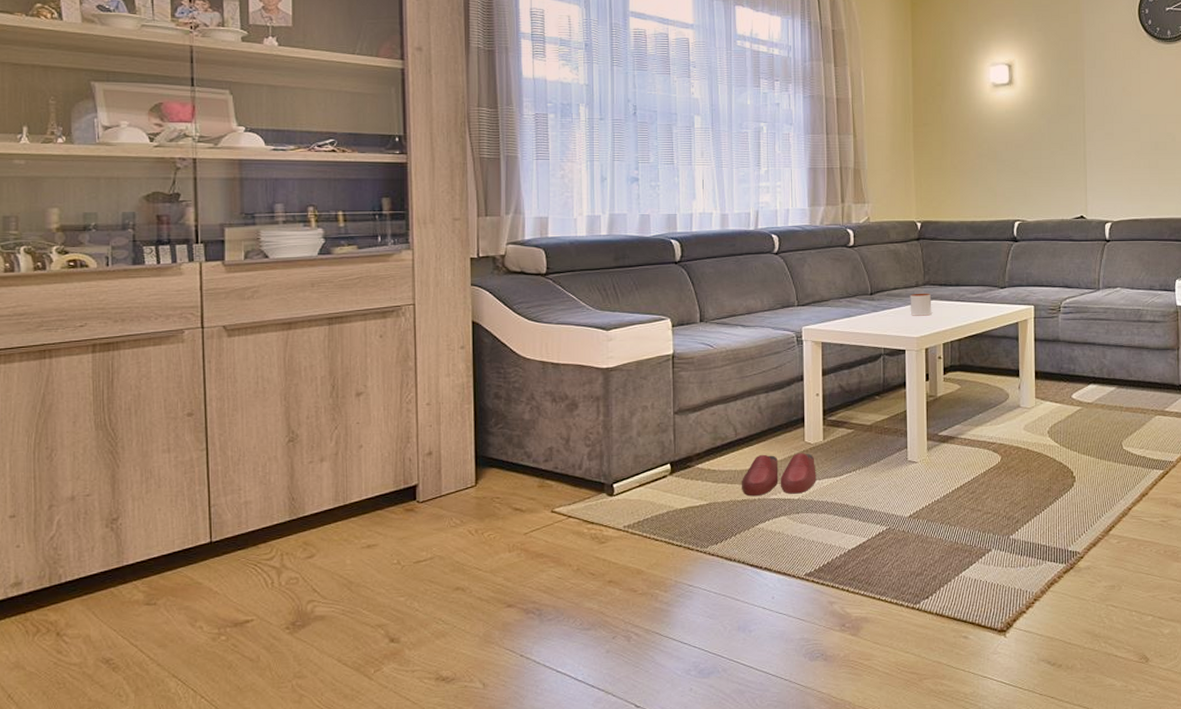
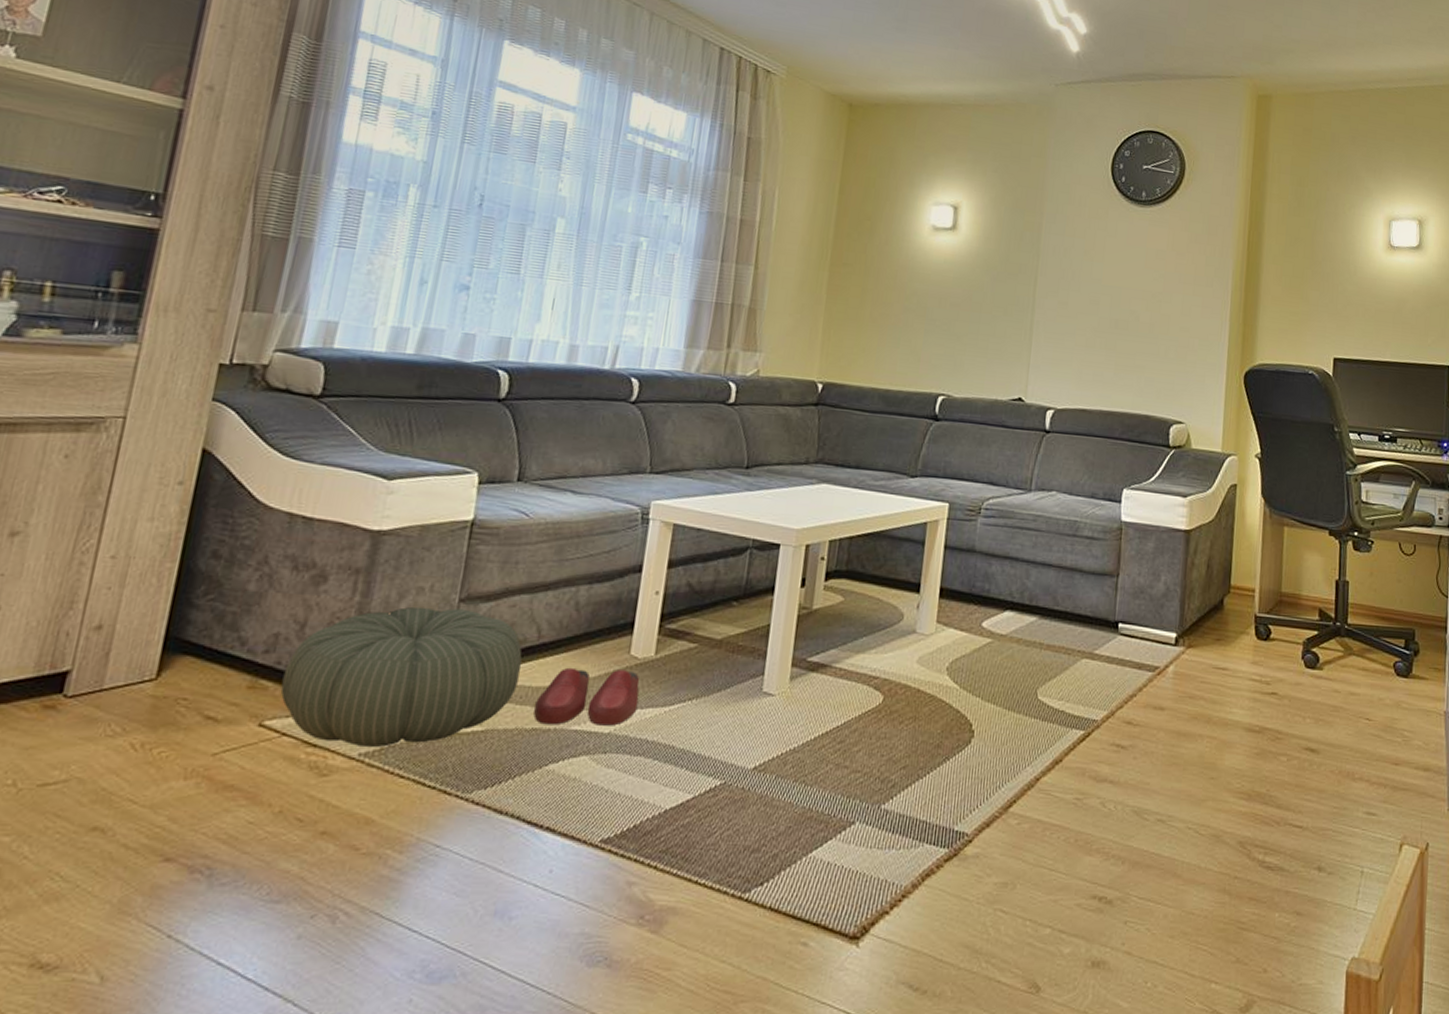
pouf: none [561,419,726,521] -> present [280,607,522,747]
mug: present [910,293,932,317] -> none [793,472,823,504]

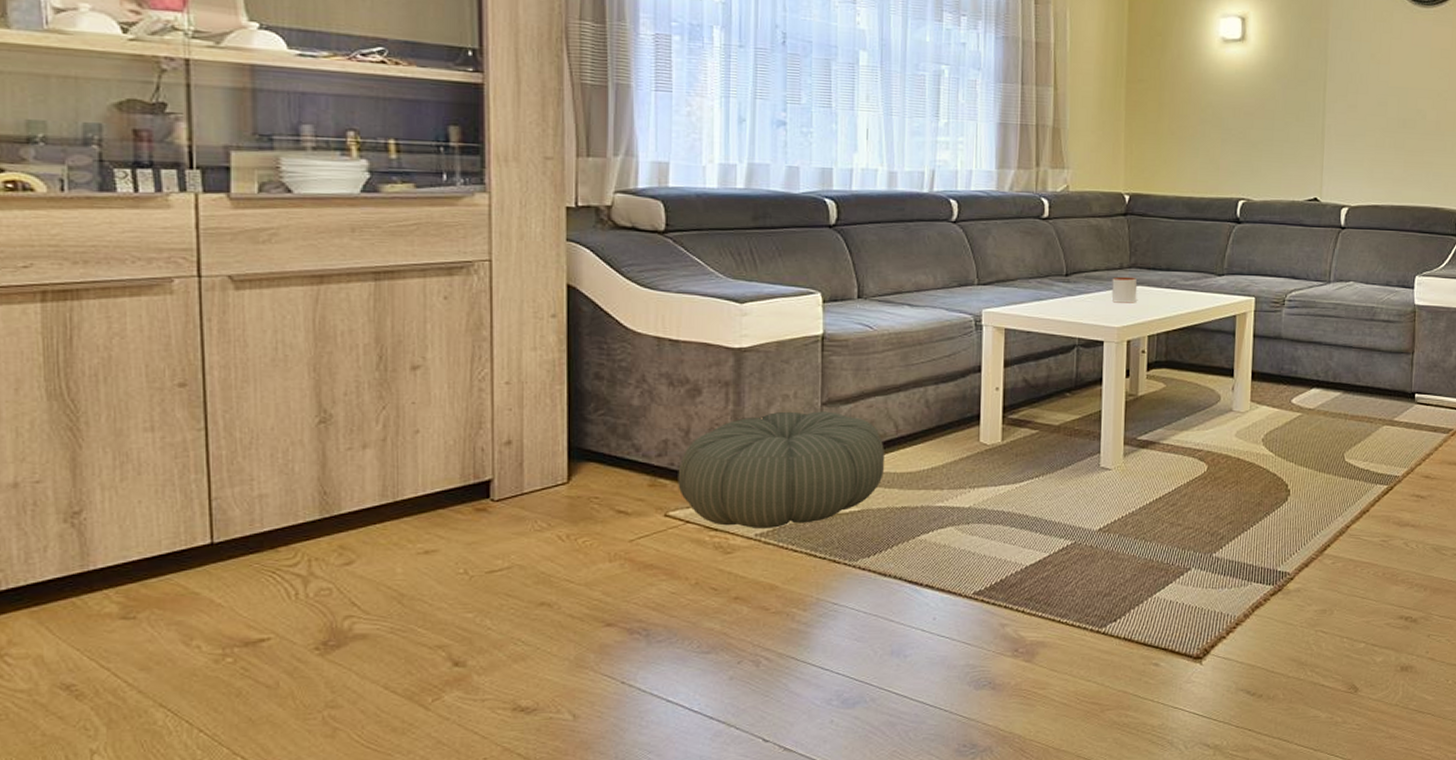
slippers: present [534,667,640,726] -> none [902,455,992,503]
mug: none [793,472,823,504] -> present [1111,276,1138,304]

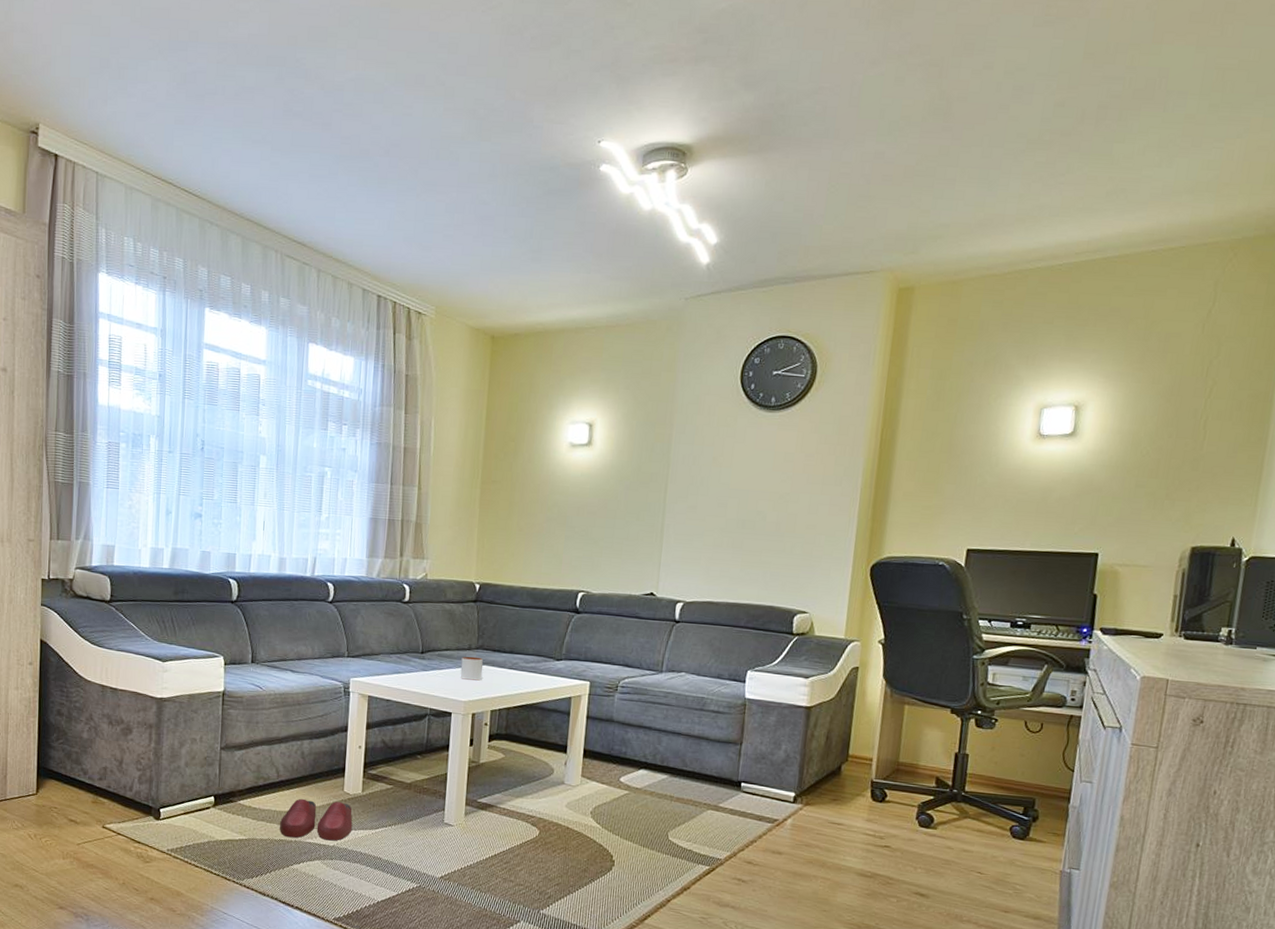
pouf: present [678,411,884,528] -> none [113,752,268,846]
slippers: none [902,455,992,503] -> present [280,798,353,841]

